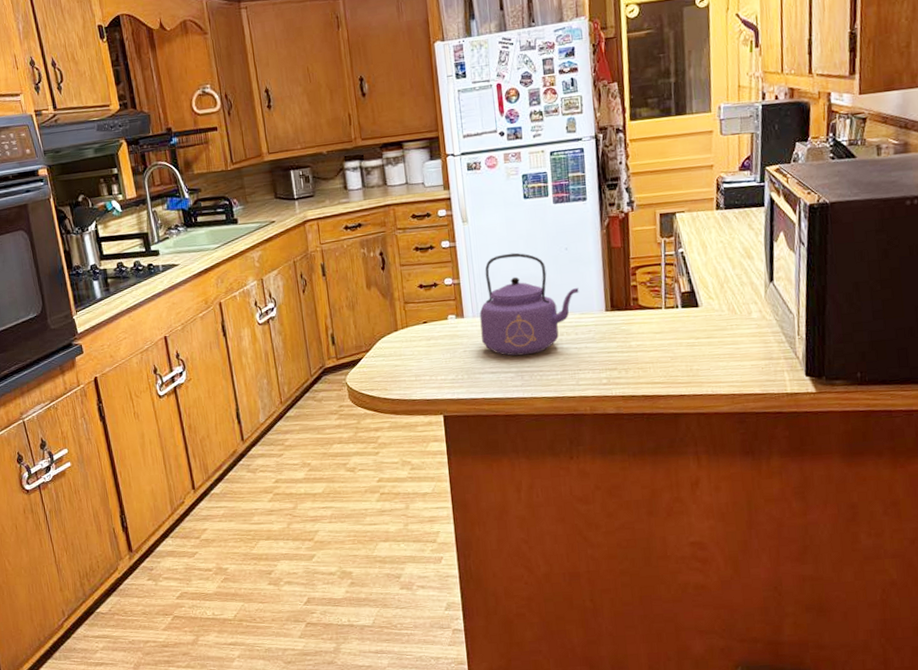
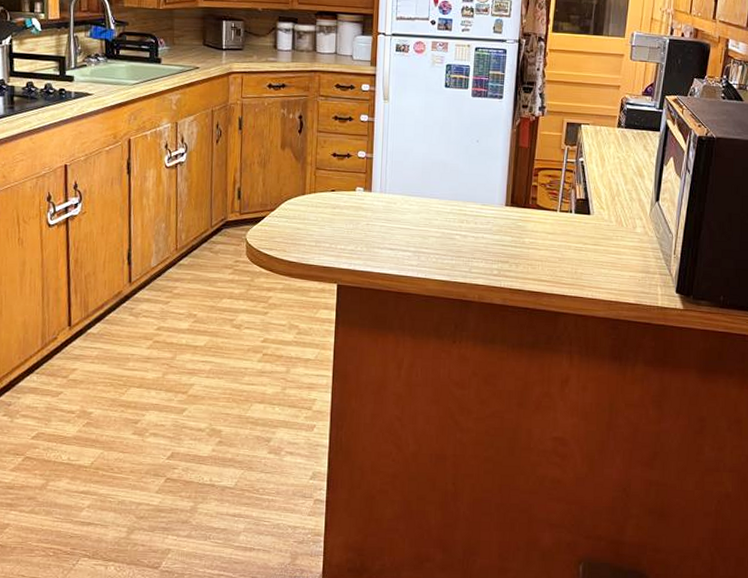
kettle: present [479,252,579,356] -> none [386,136,484,237]

